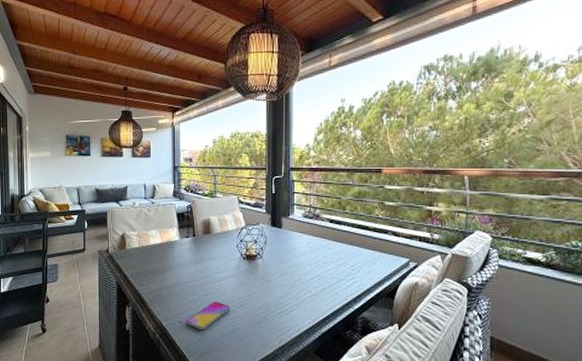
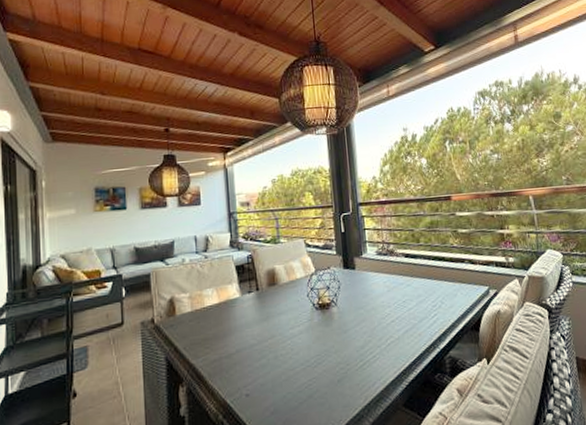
smartphone: present [187,302,231,330] -> none [255,363,306,401]

